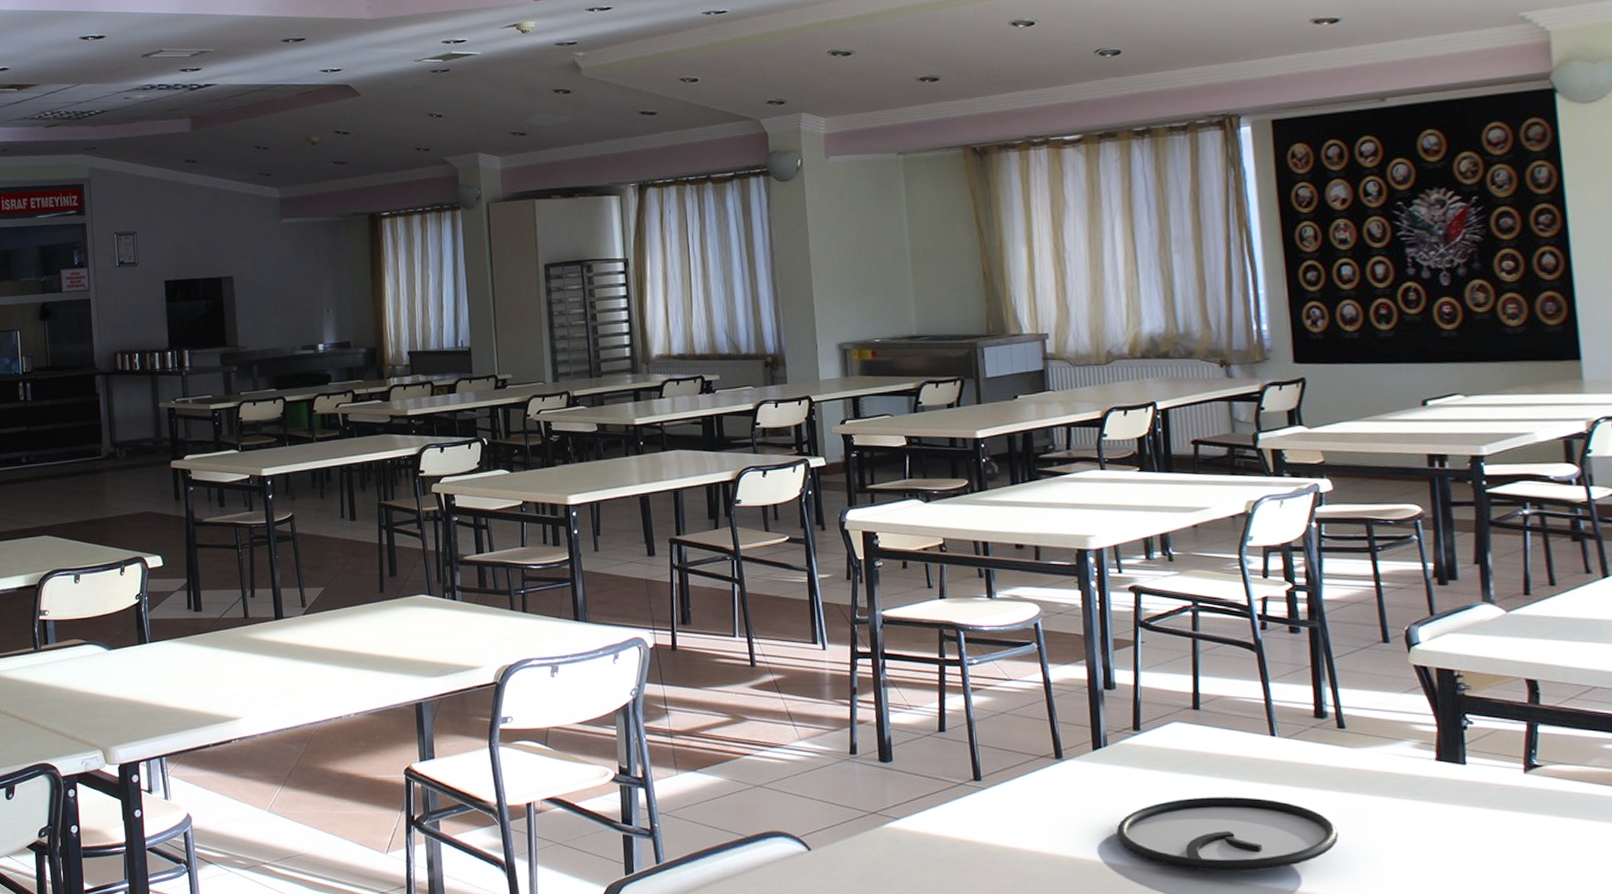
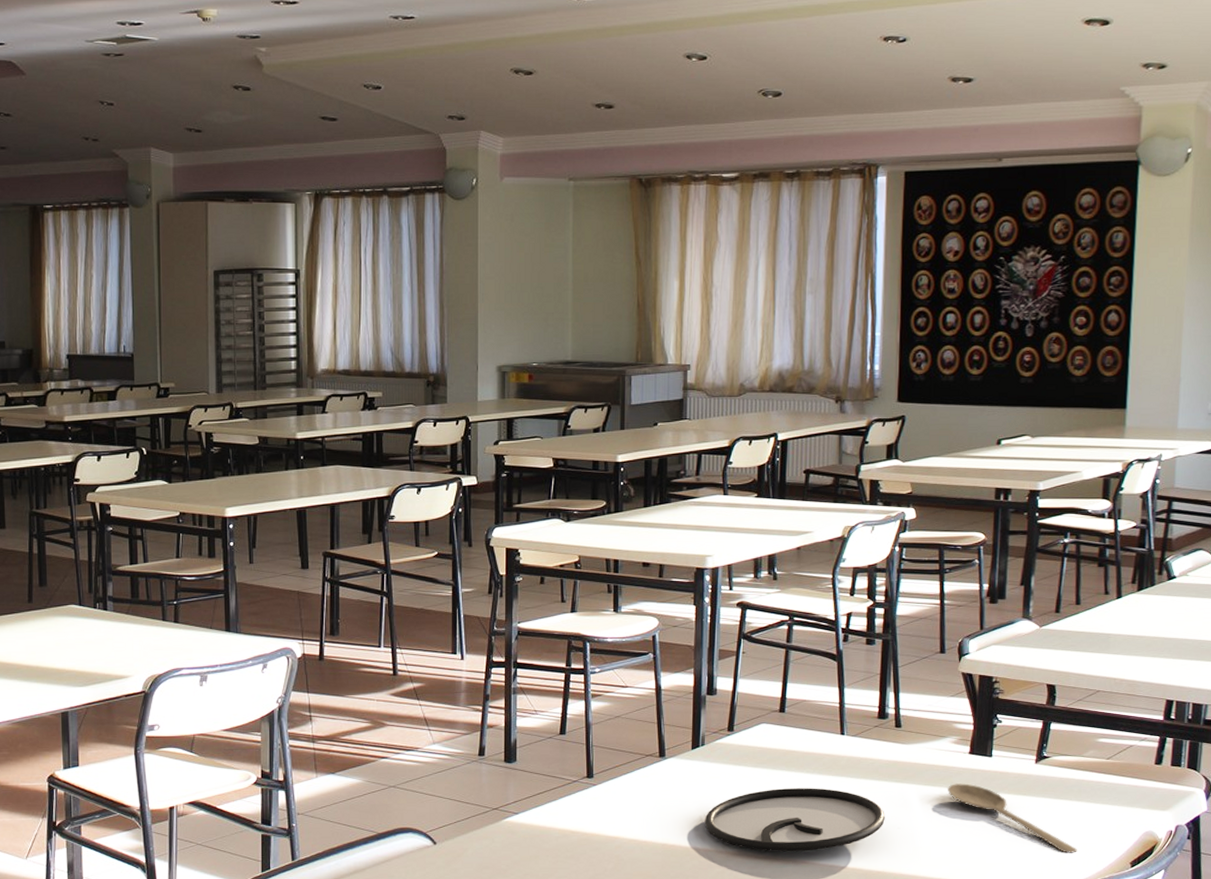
wooden spoon: none [1414,795,1596,884] -> present [948,783,1077,853]

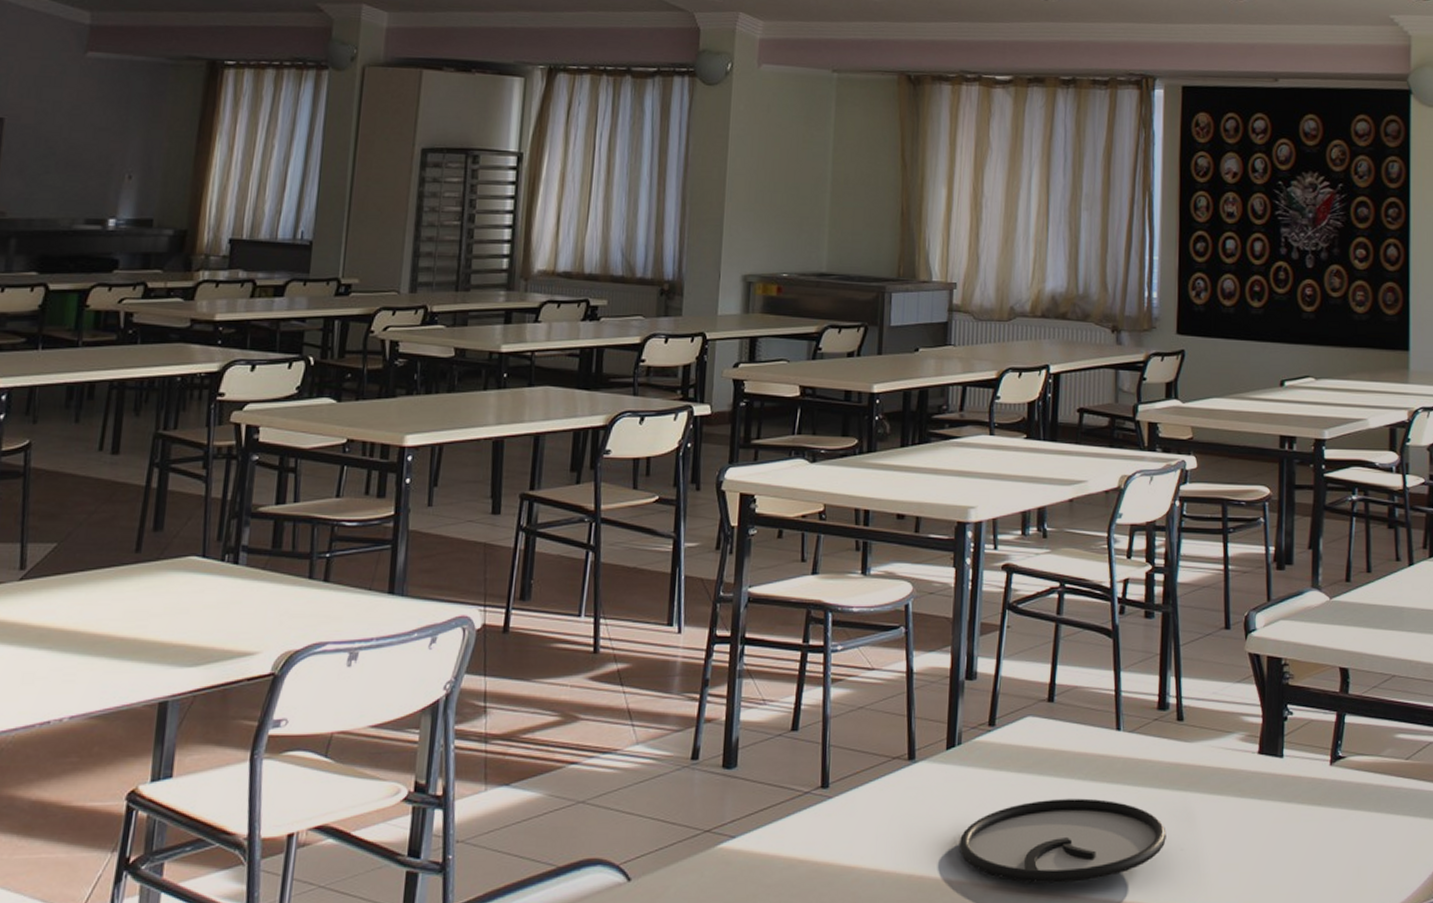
wooden spoon: present [948,783,1077,853] -> none [1235,791,1379,879]

